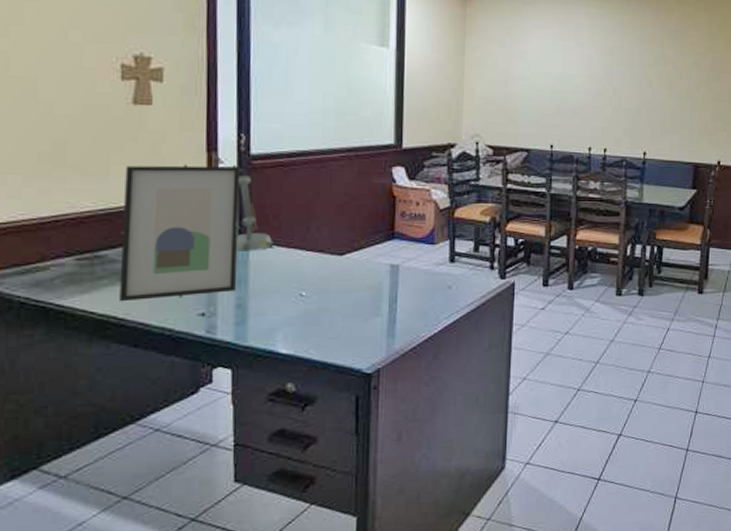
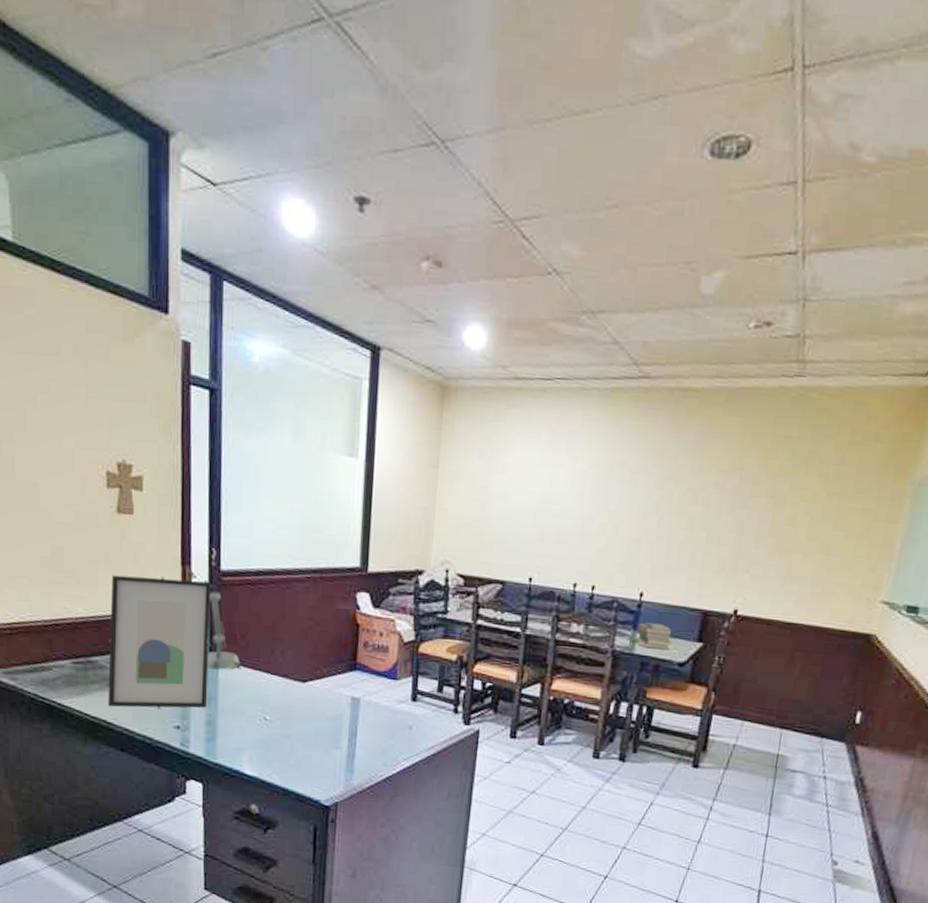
books: none [640,176,672,198] -> present [631,622,672,650]

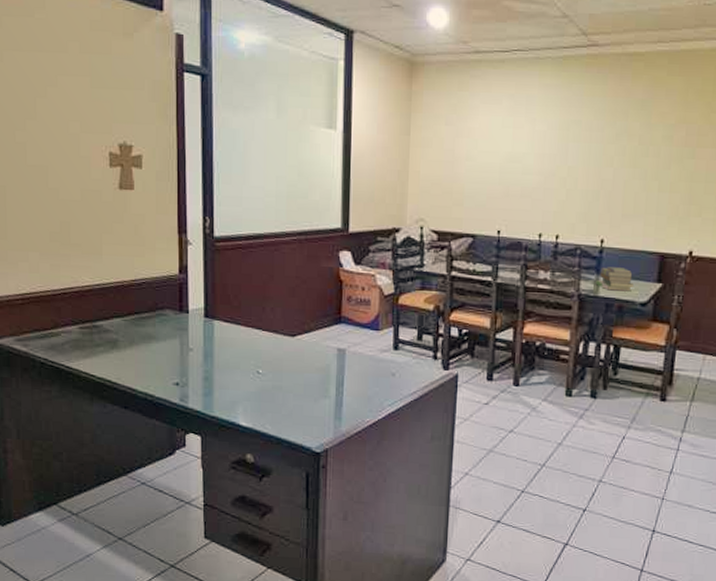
picture frame: present [108,575,214,709] -> none [112,245,208,368]
desk lamp: present [207,592,244,671] -> none [203,257,237,329]

